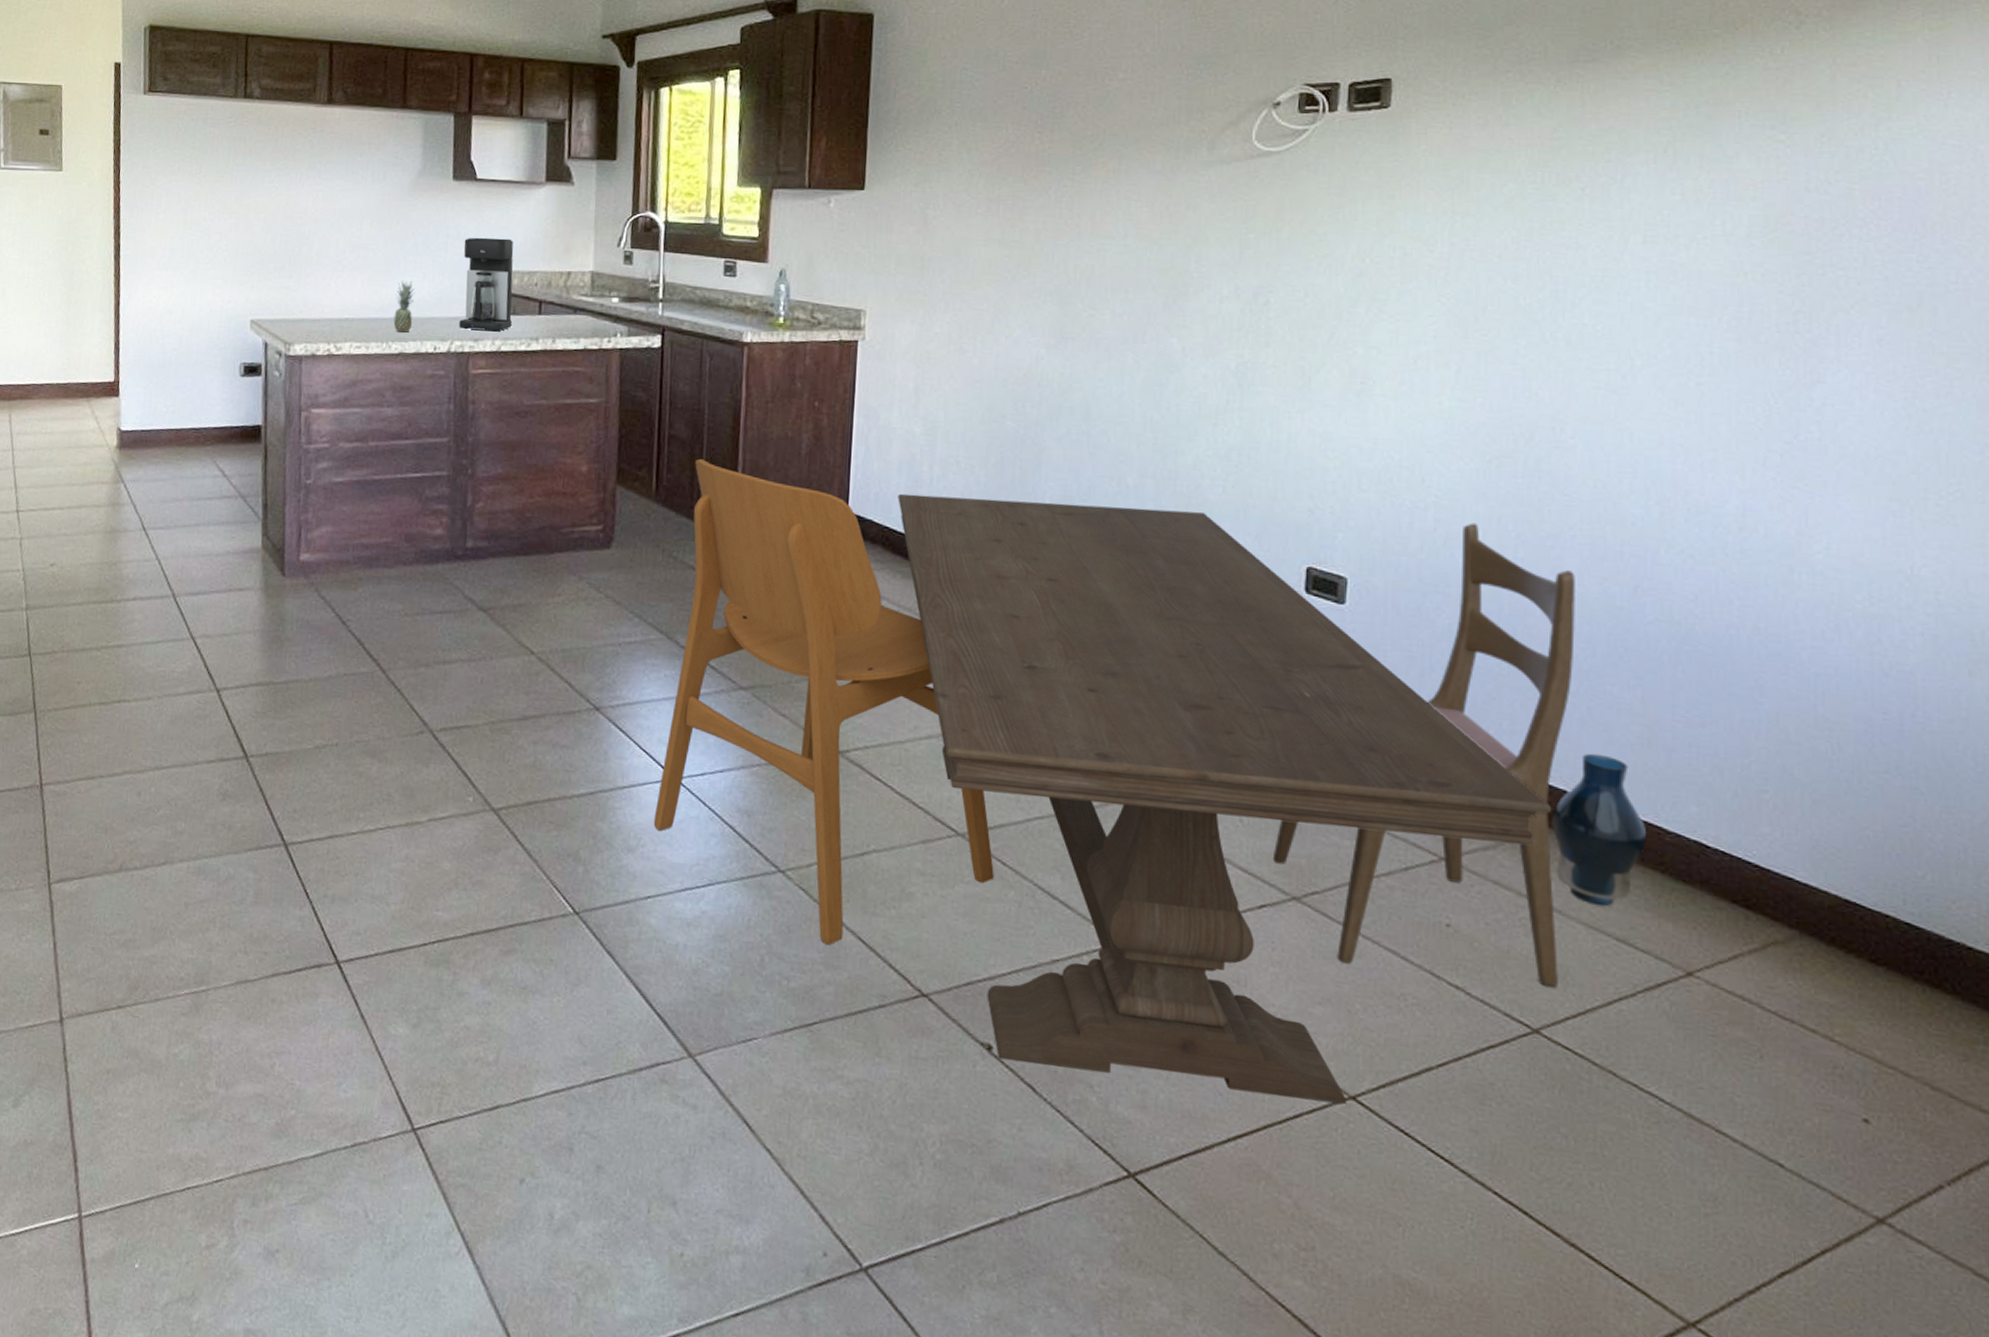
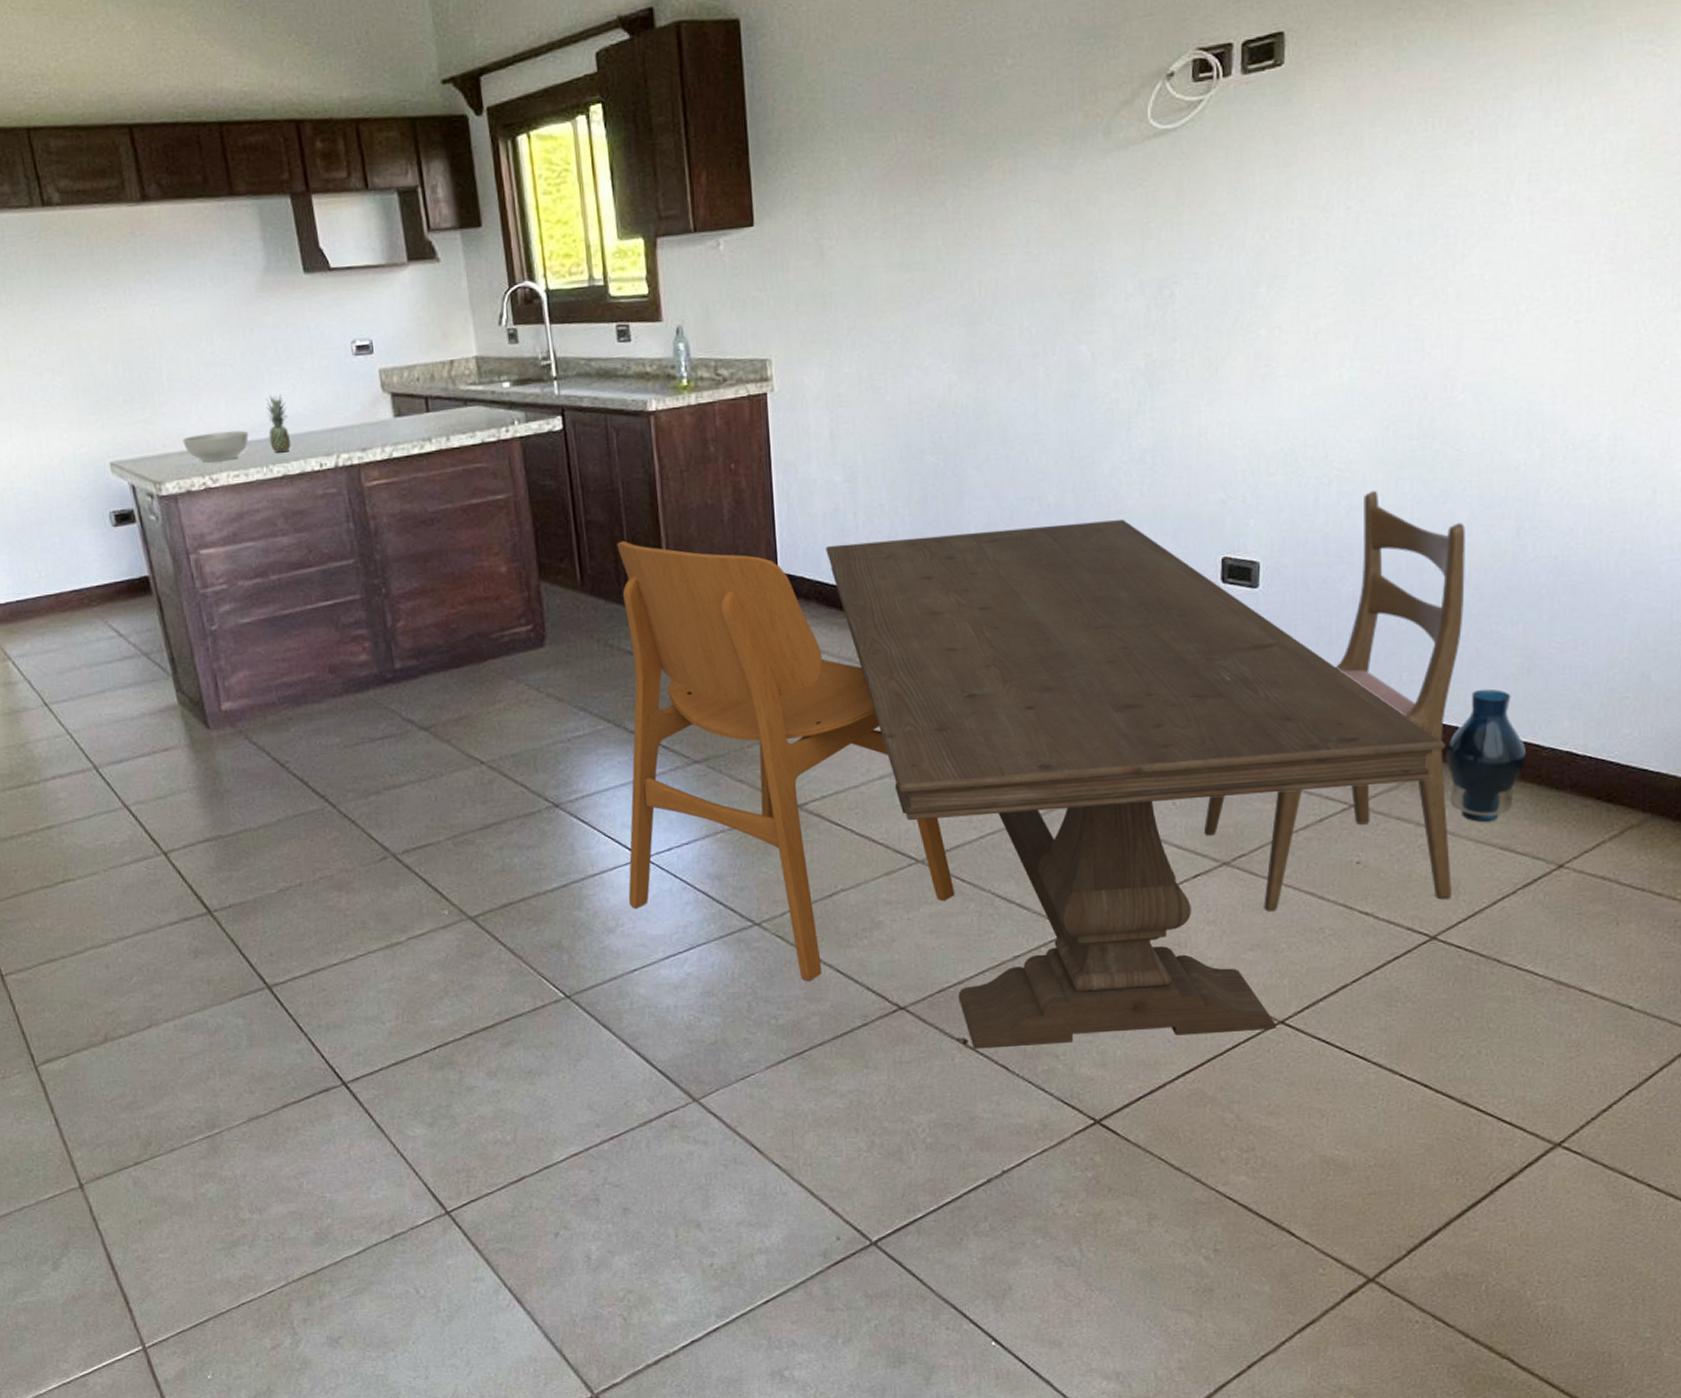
bowl: none [317,306,376,333] -> present [181,430,249,463]
coffee maker: present [459,237,514,332] -> none [330,332,400,440]

